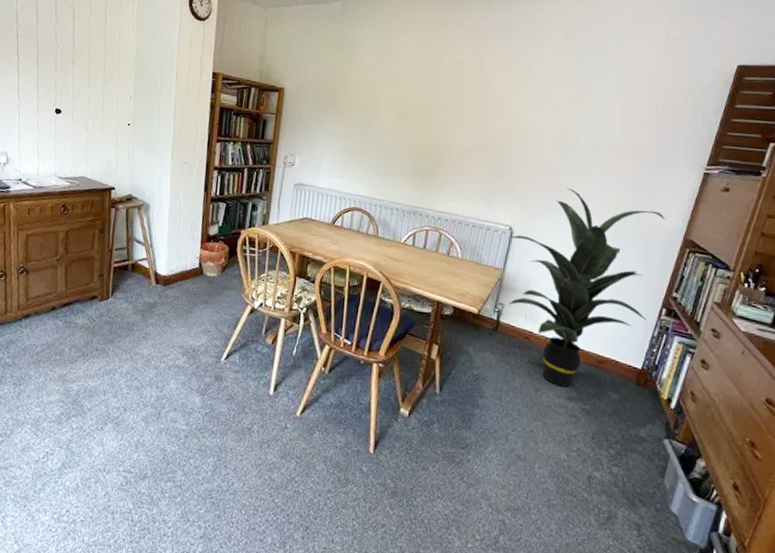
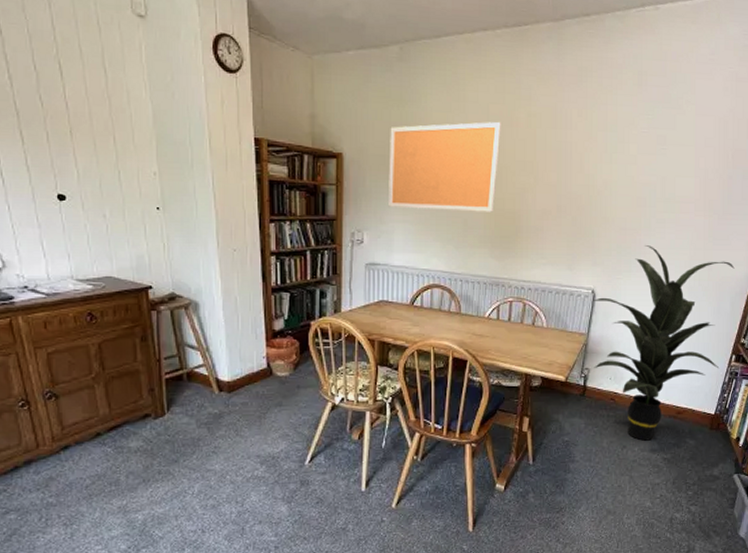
bulletin board: none [320,67,428,147] -> present [389,121,501,212]

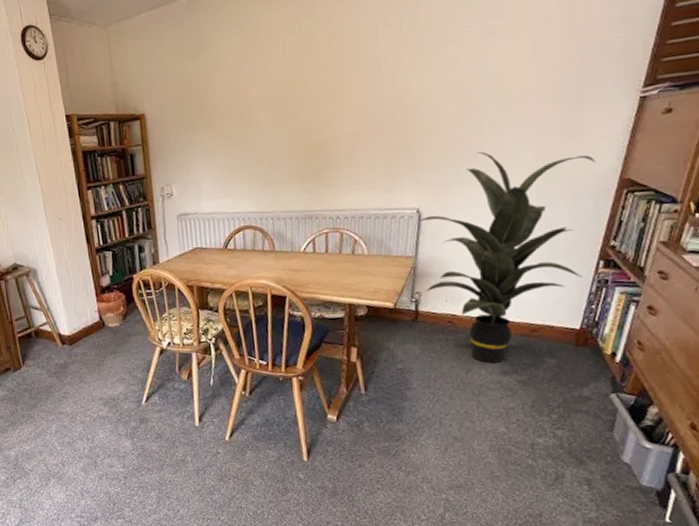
bulletin board: present [389,121,501,212] -> none [187,50,301,158]

